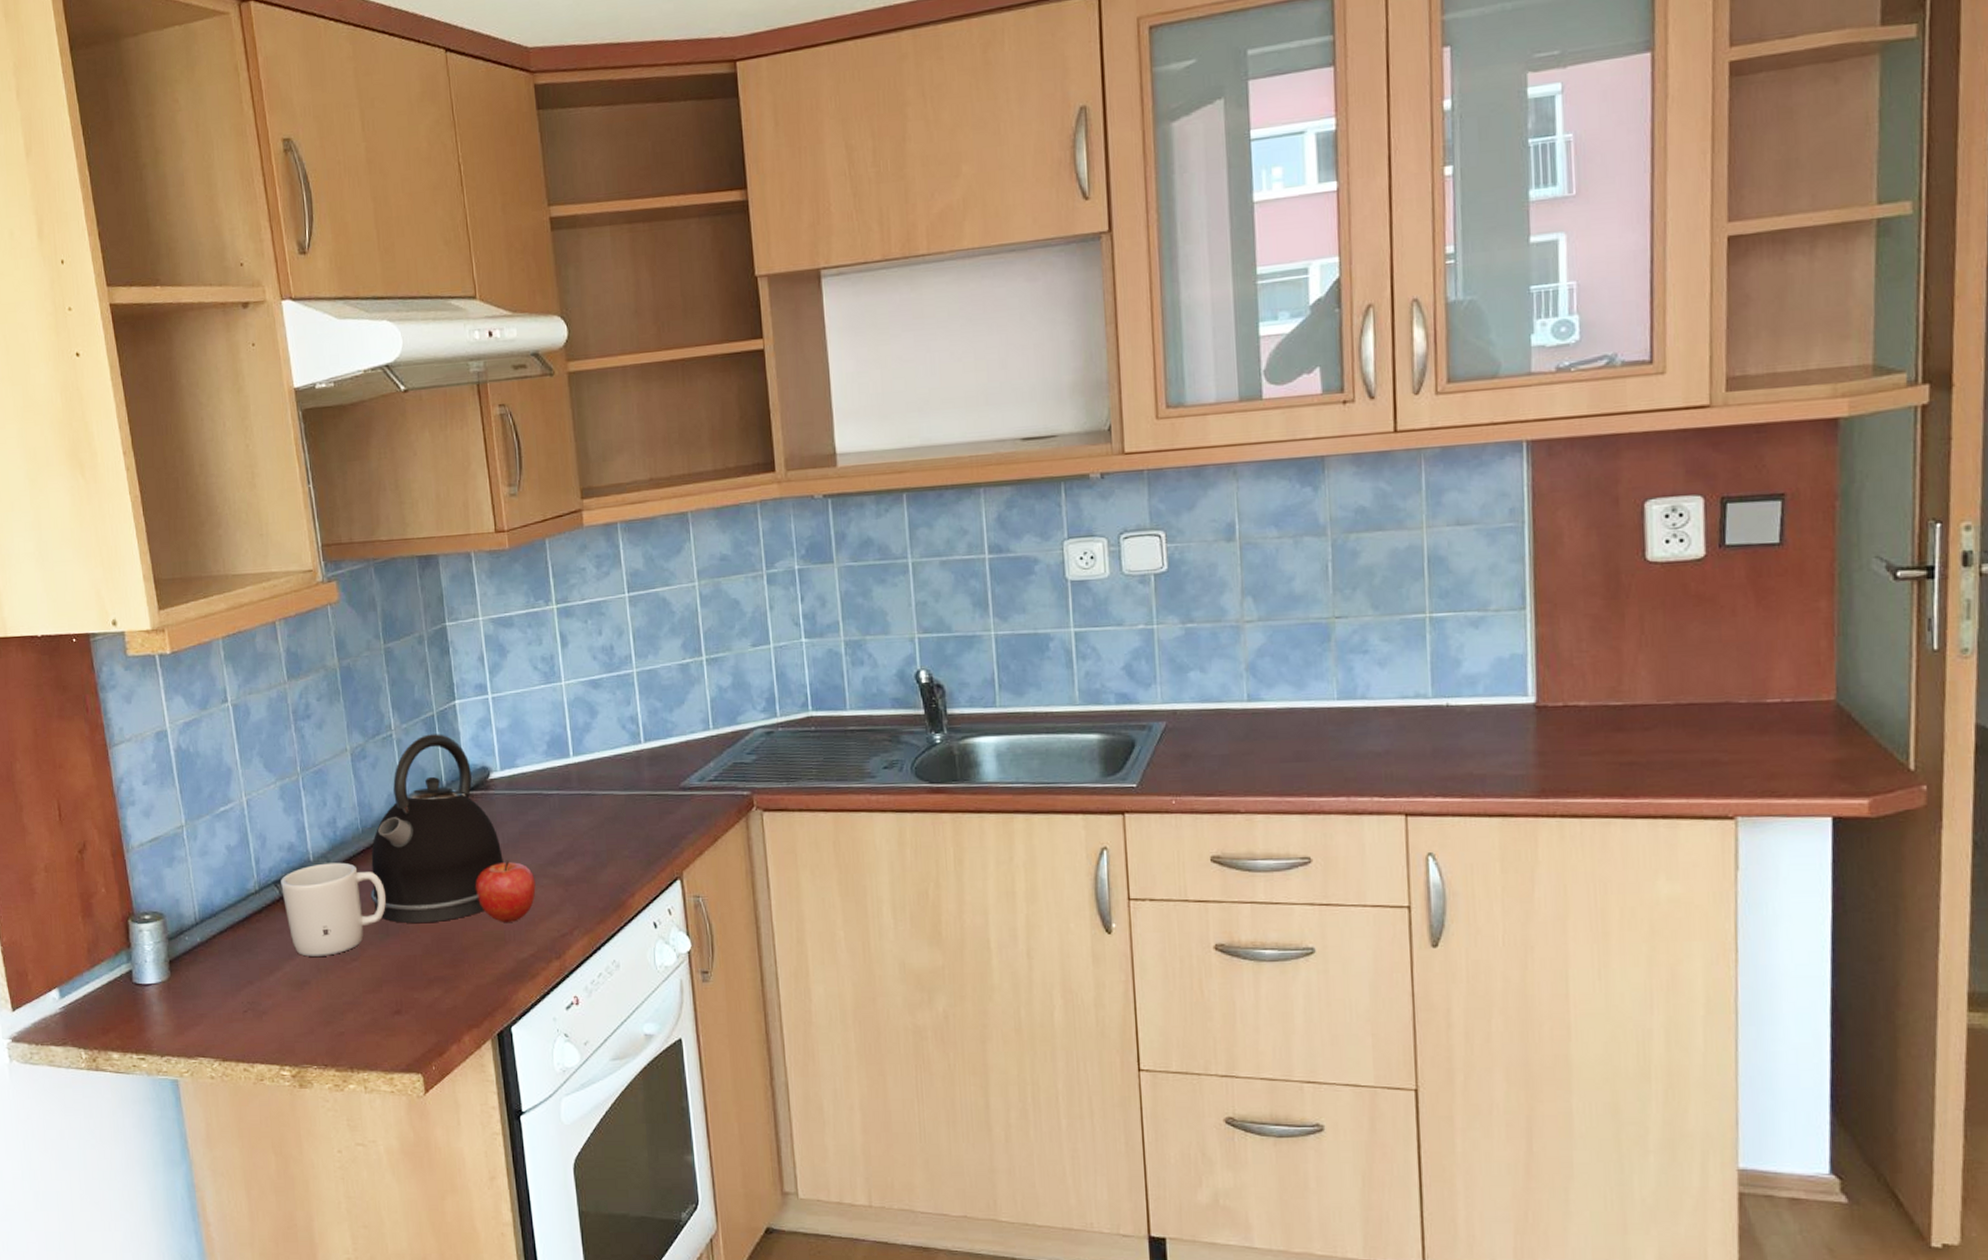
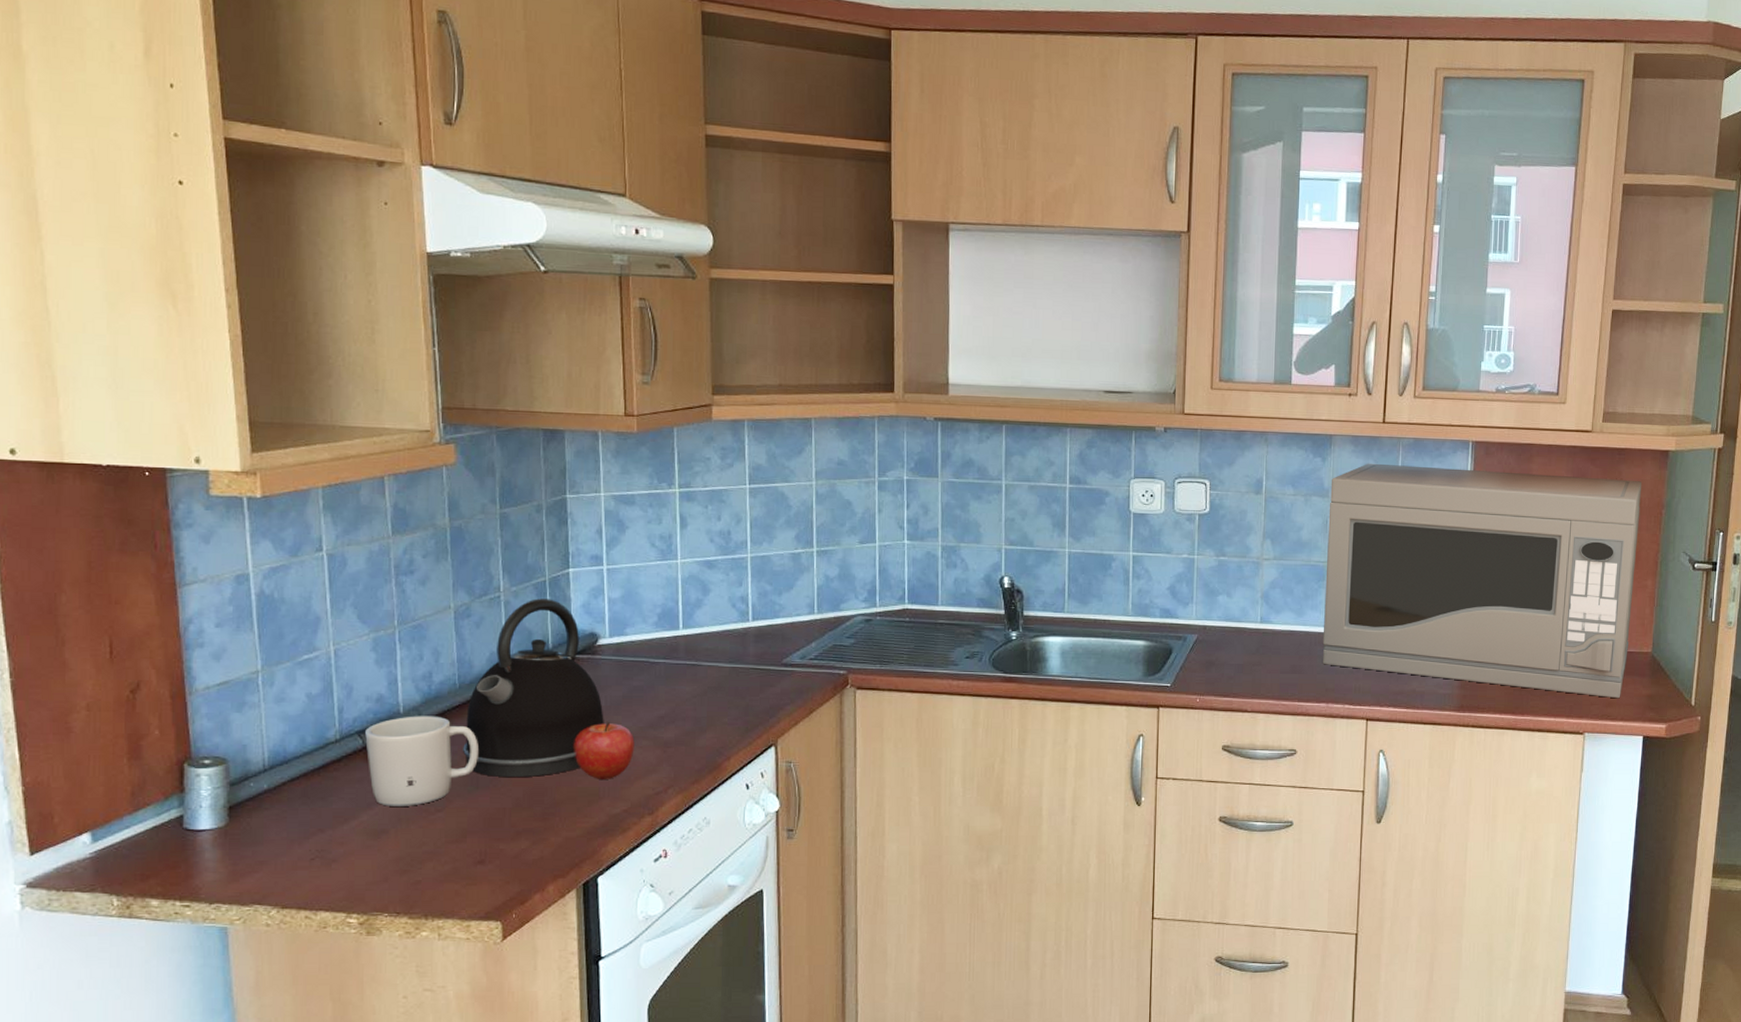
microwave: none [1328,465,1799,768] -> present [1322,463,1642,699]

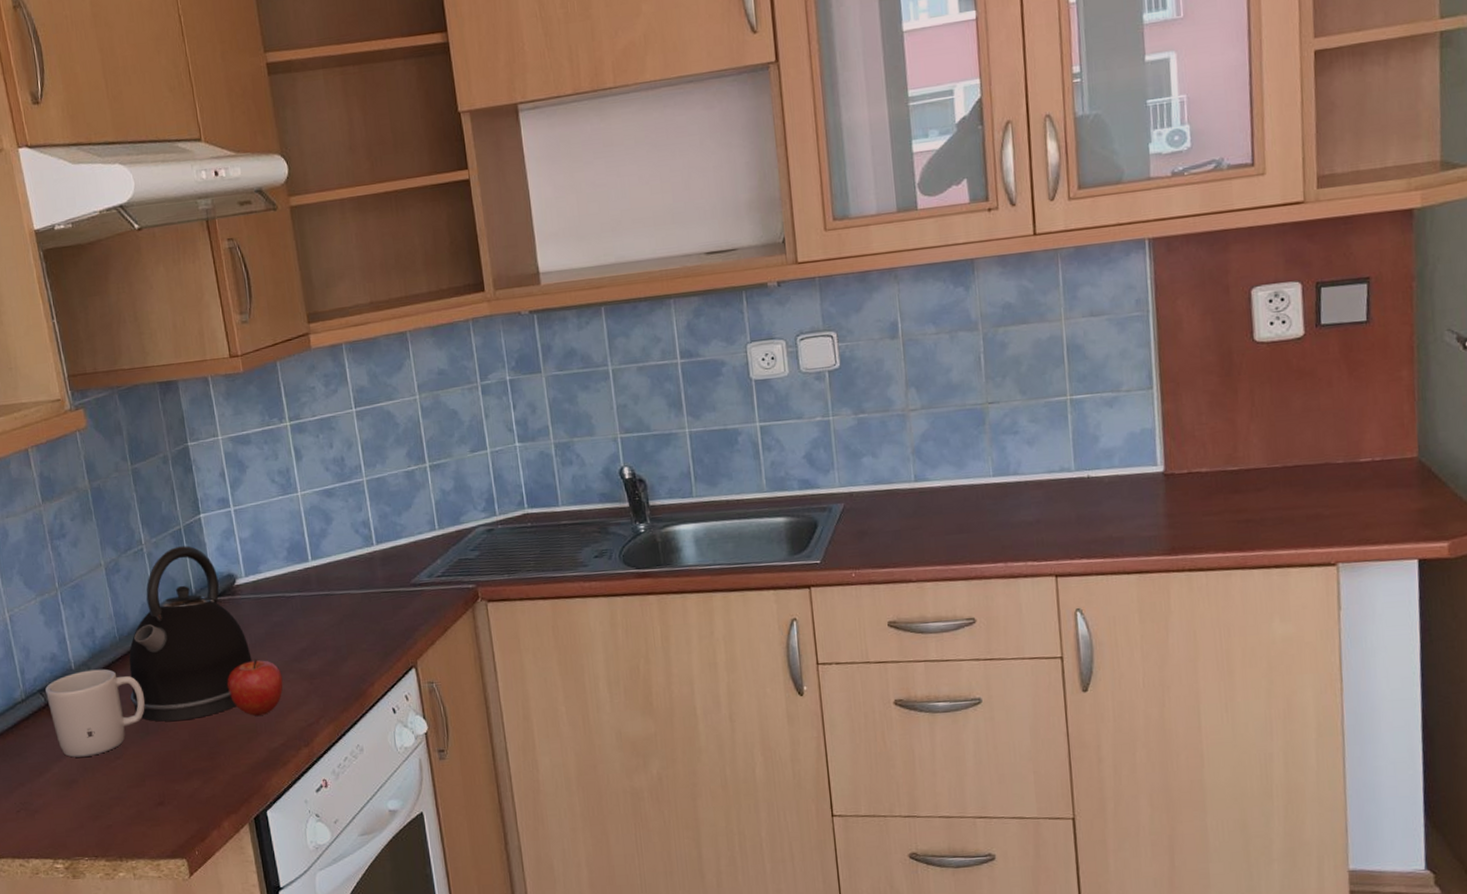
microwave: present [1322,463,1642,699] -> none [978,252,1386,520]

